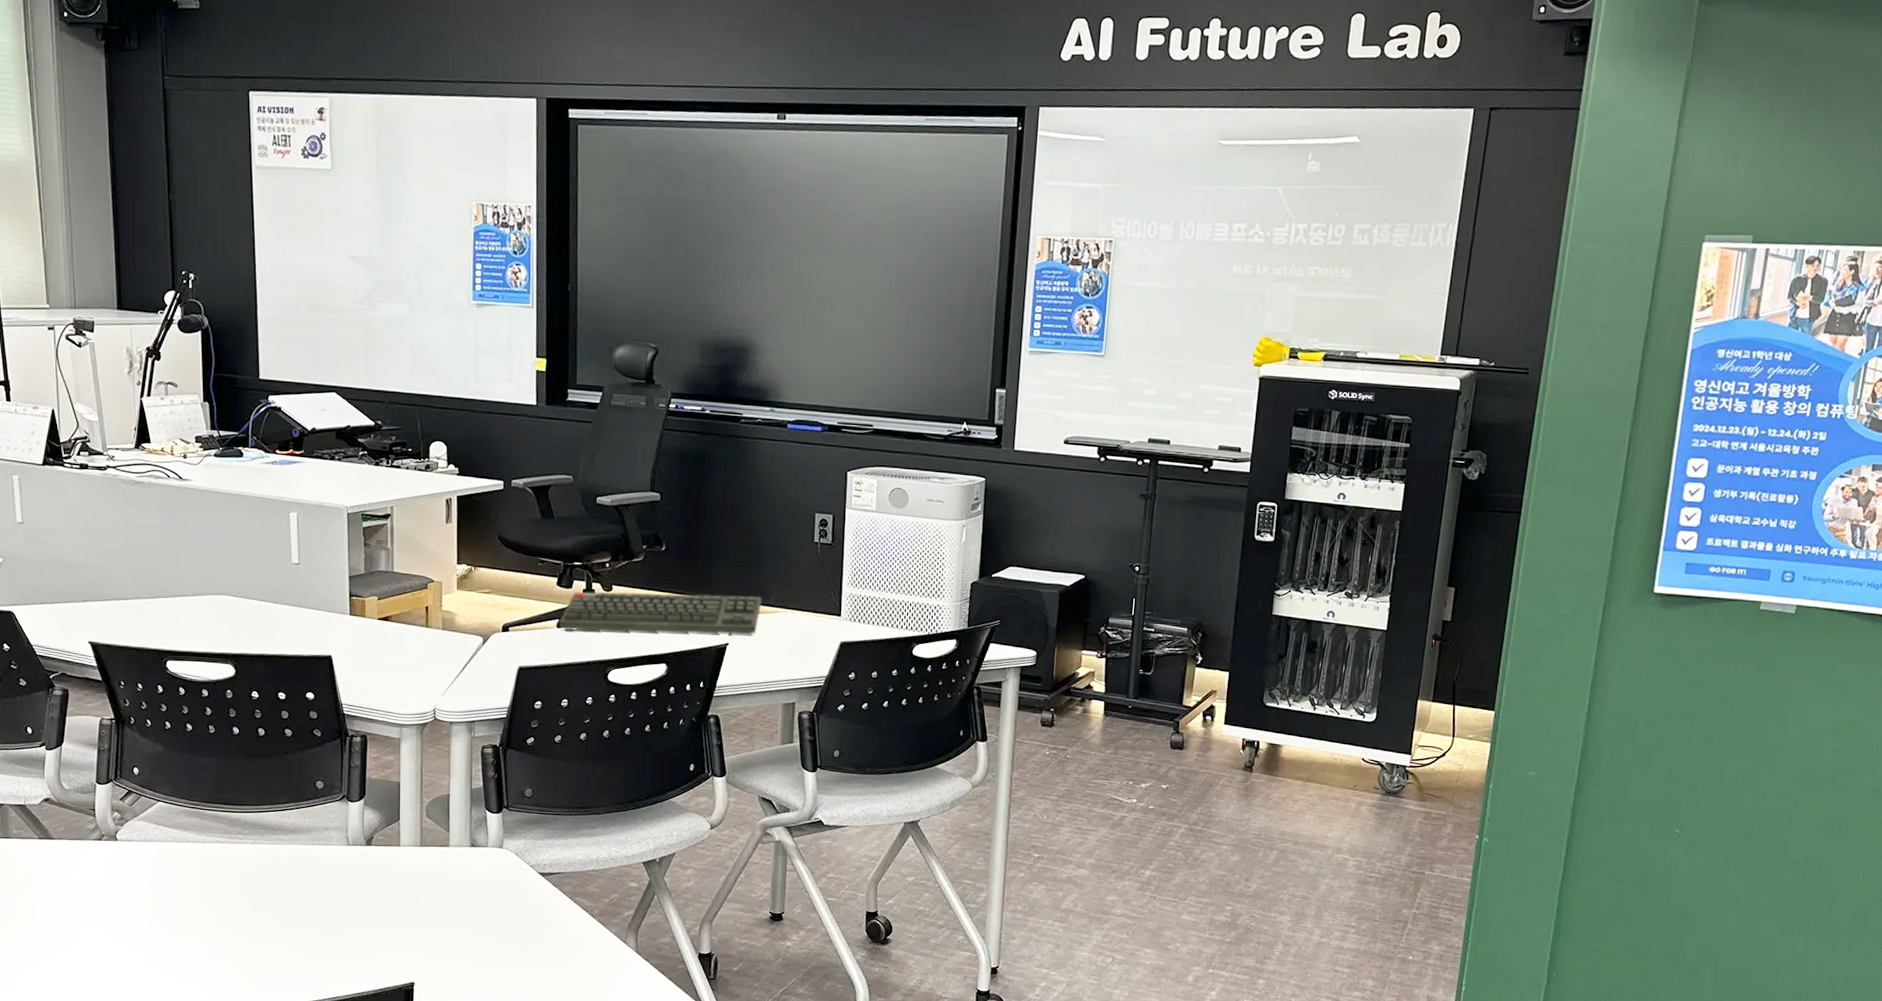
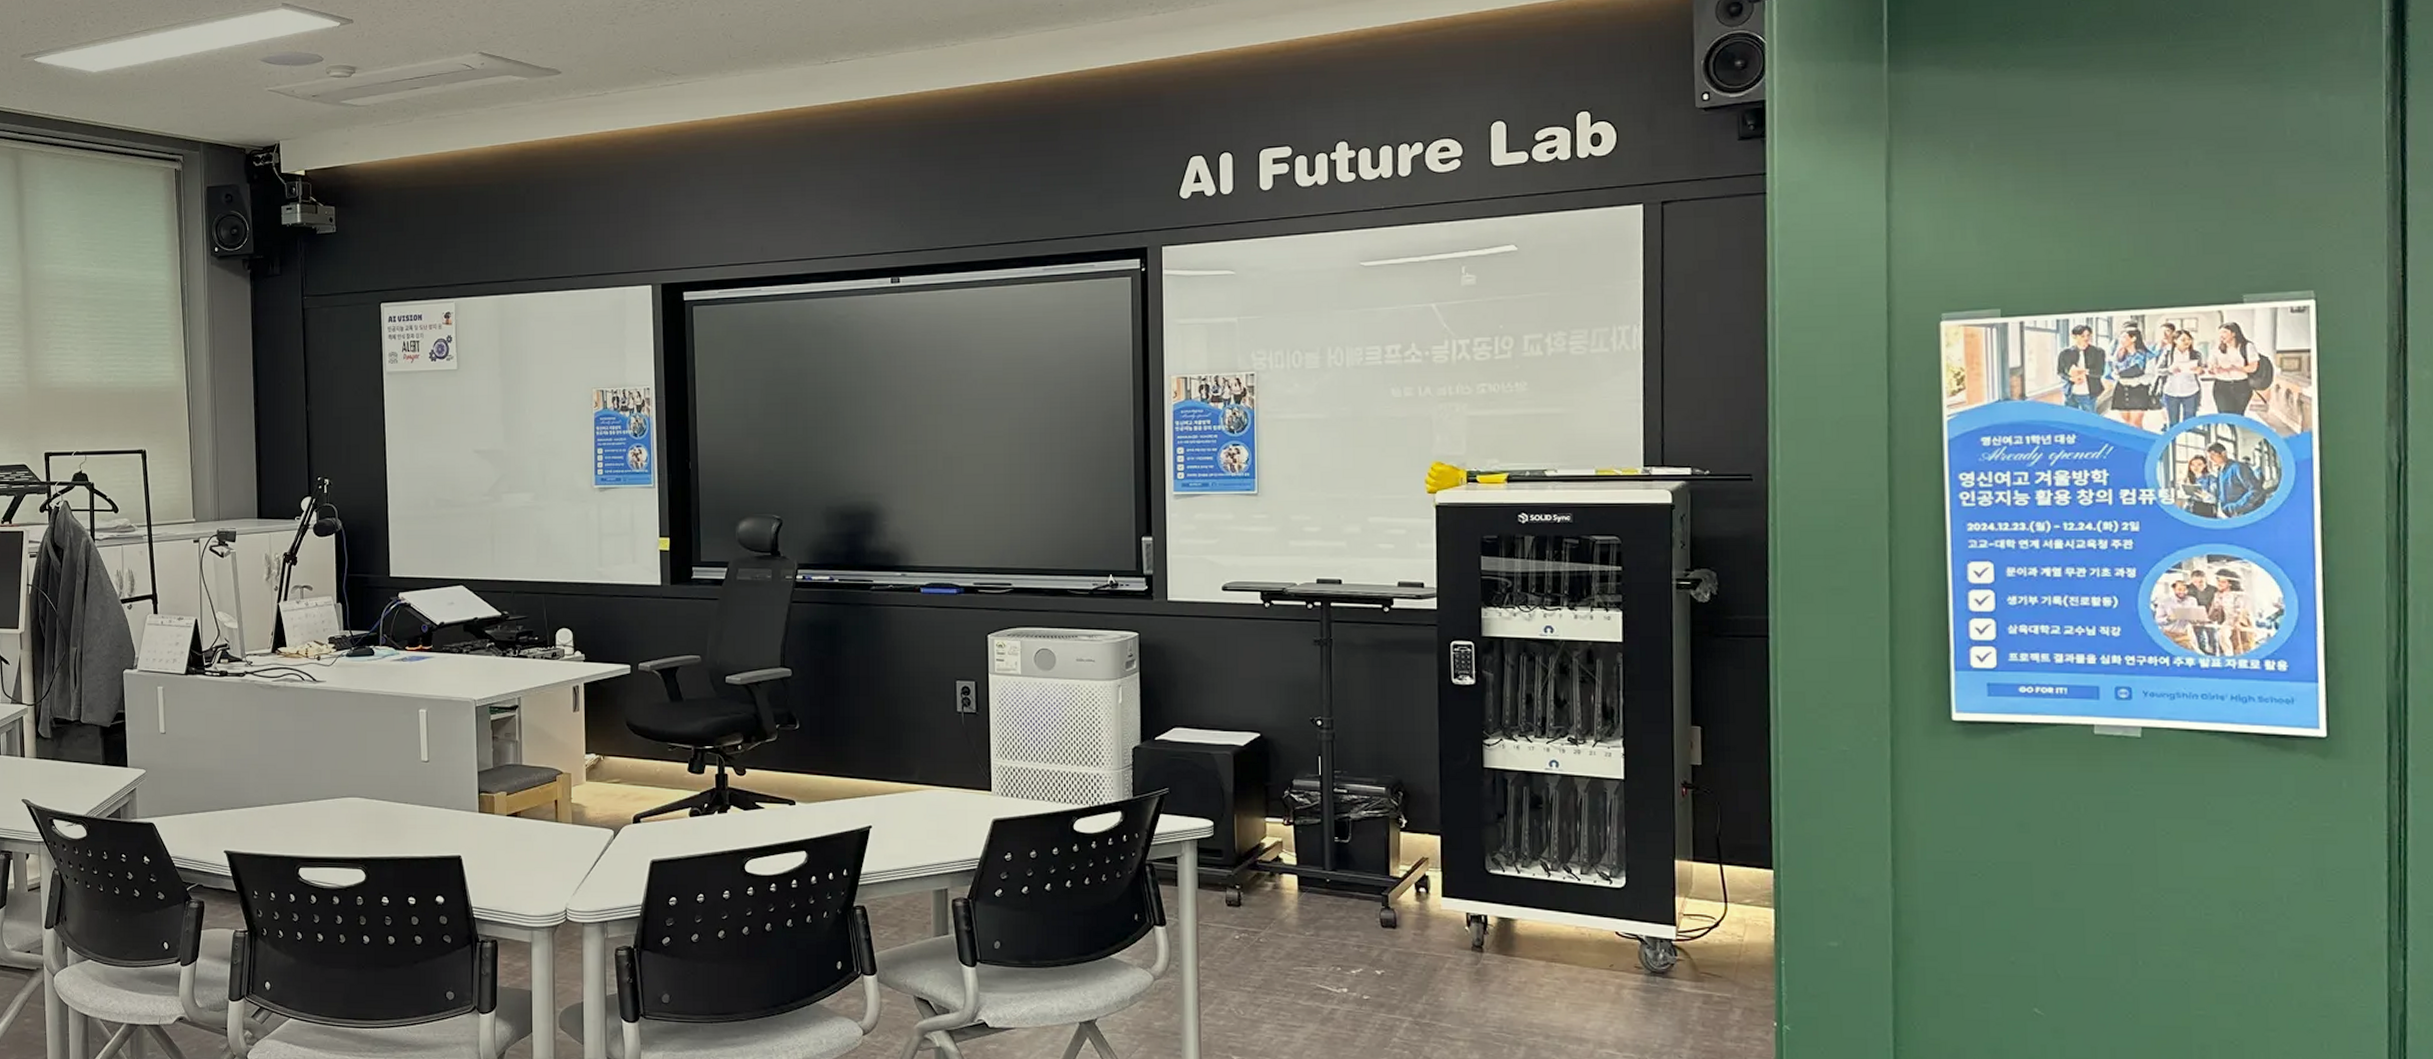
computer keyboard: present [559,591,762,634] -> none [692,773,904,819]

